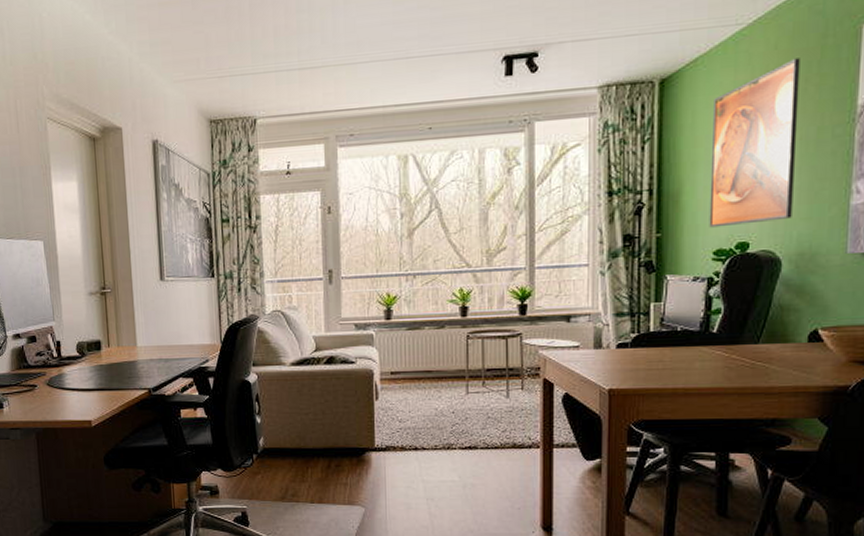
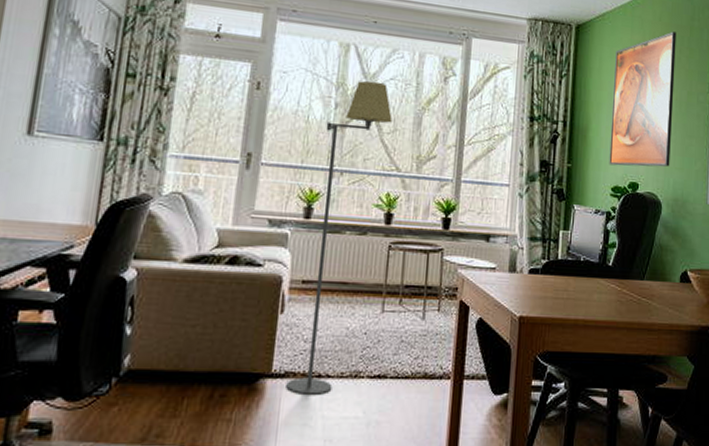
floor lamp: none [388,186,458,464] -> present [286,81,392,395]

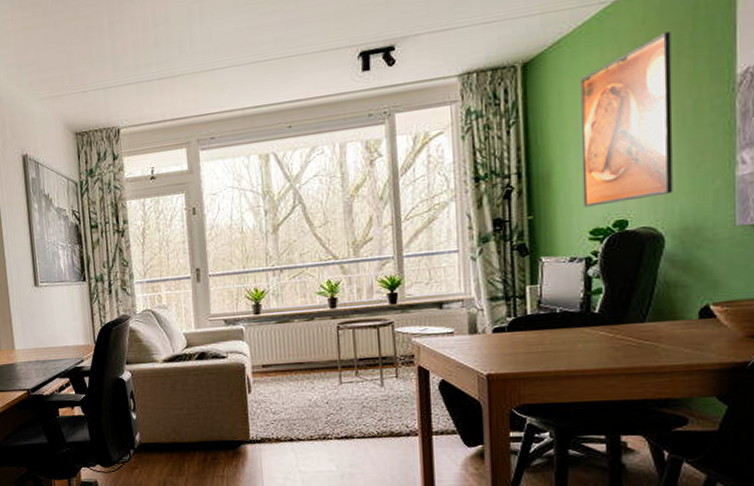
floor lamp: present [286,81,392,395] -> none [259,181,322,455]

